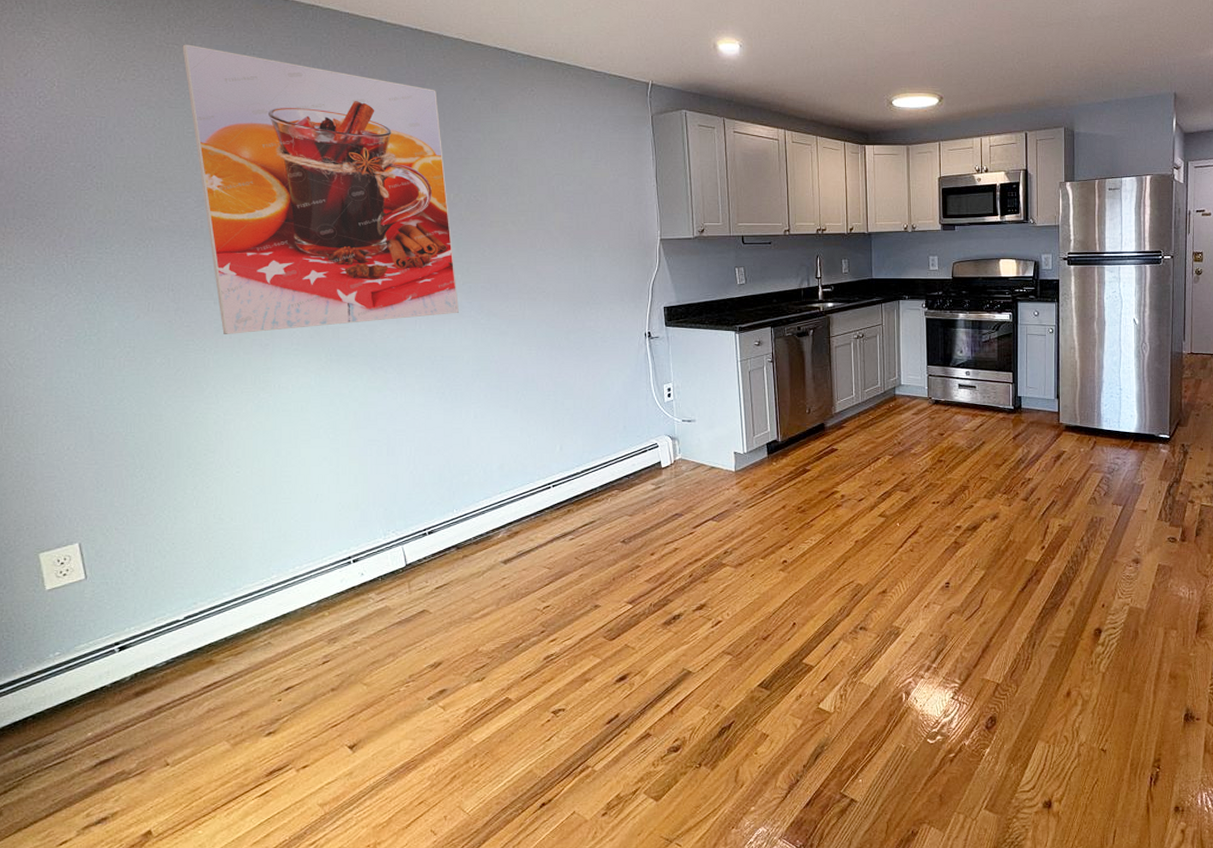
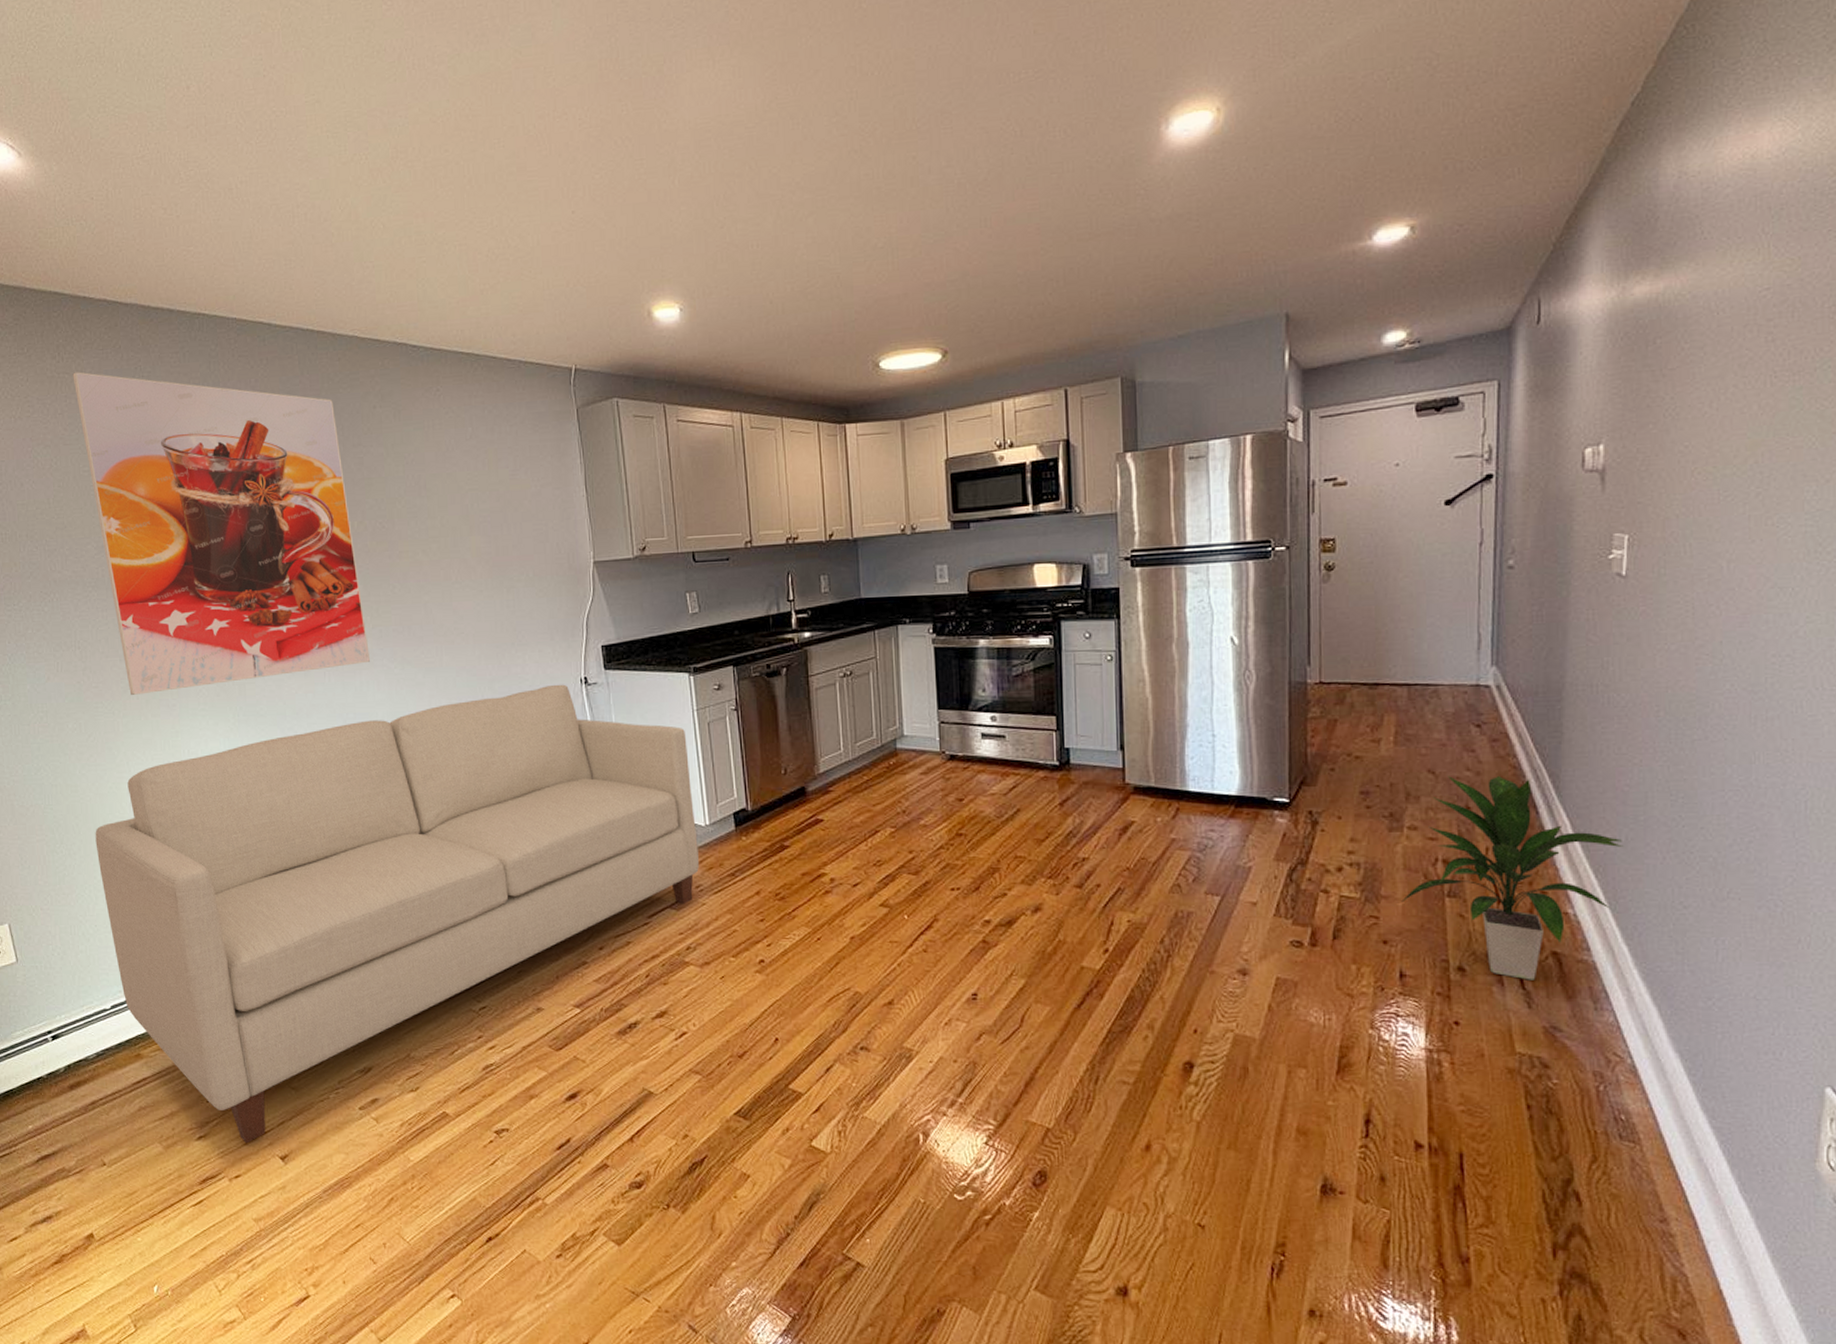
sofa: none [178,337,737,736] -> present [95,684,699,1144]

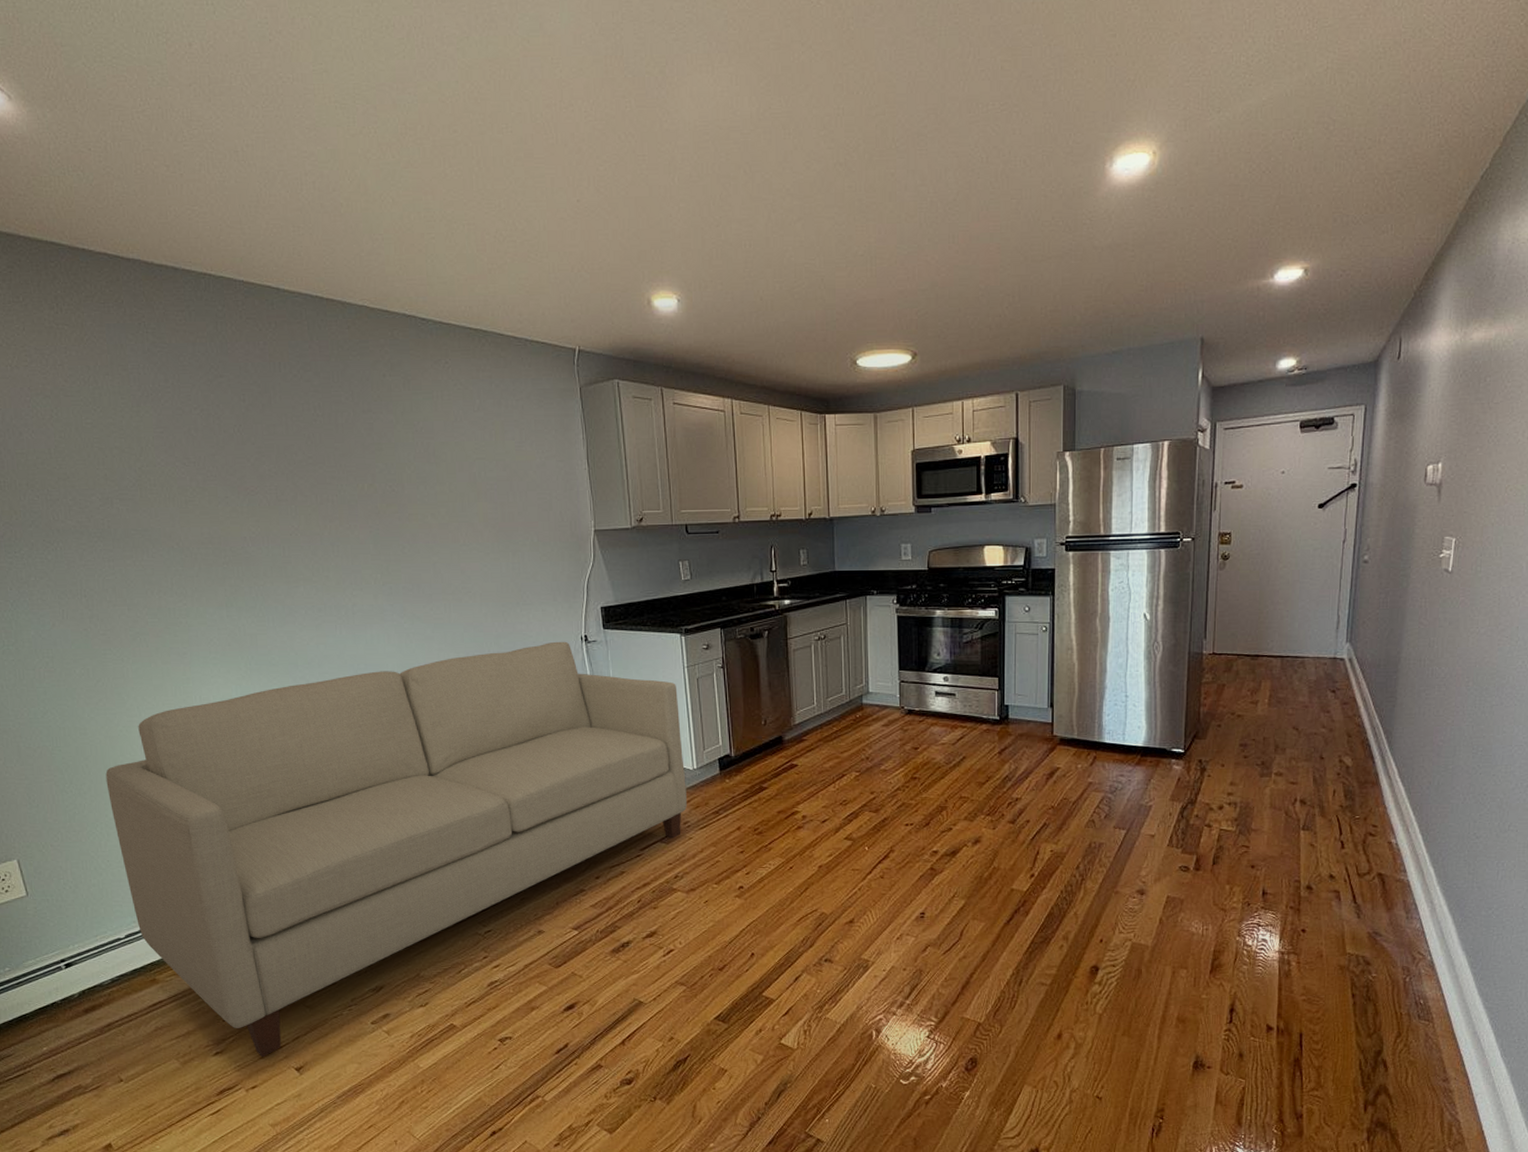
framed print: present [72,372,370,695] -> none [72,324,380,643]
indoor plant: present [1401,776,1624,980] -> none [1267,732,1436,896]

